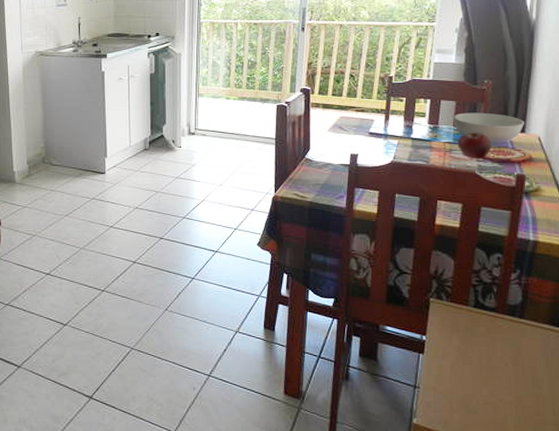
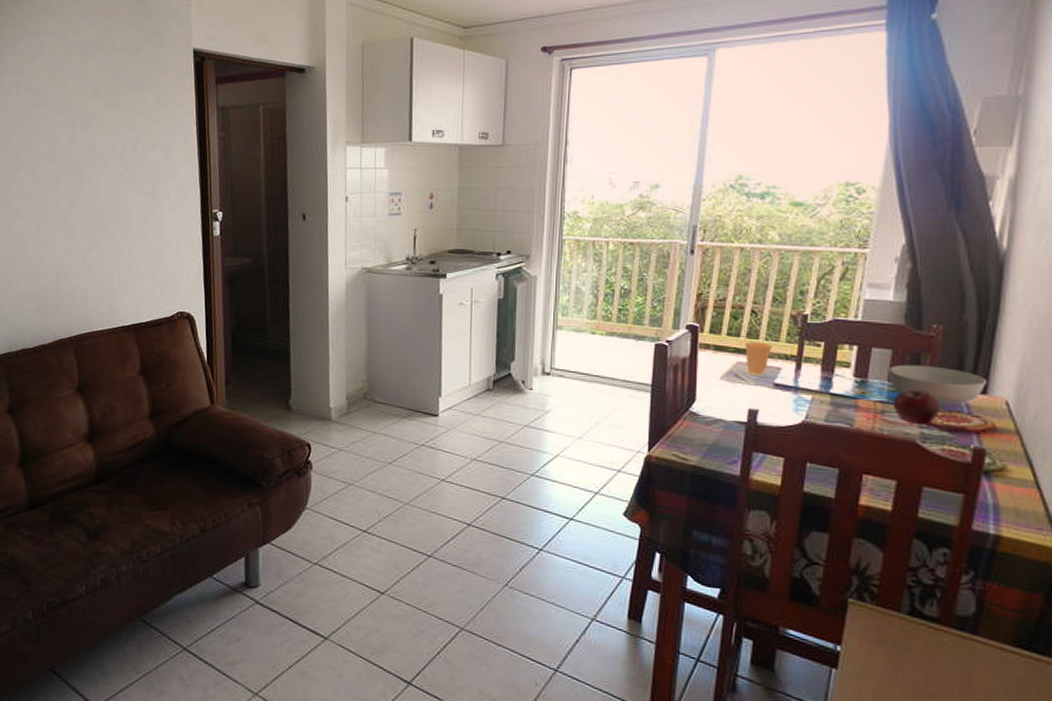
cup: none [346,100,366,126] -> present [745,342,772,374]

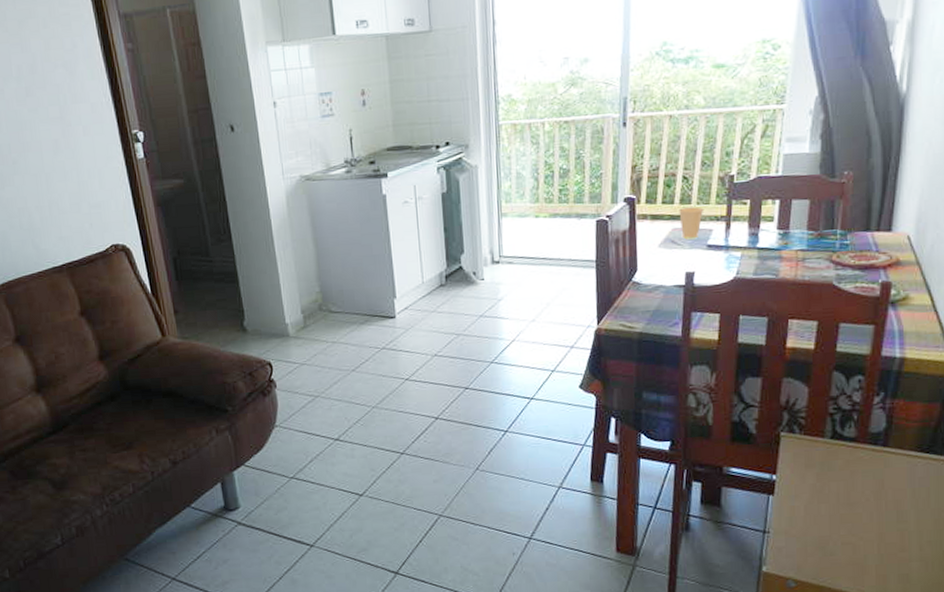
bowl: present [888,364,988,408] -> none [807,210,892,249]
fruit: present [893,389,940,425] -> none [812,234,852,267]

